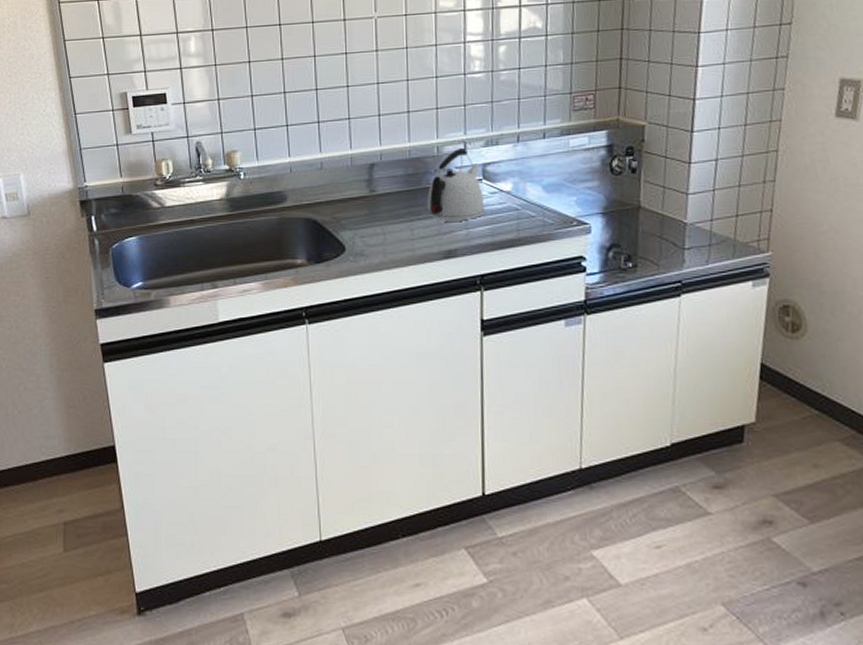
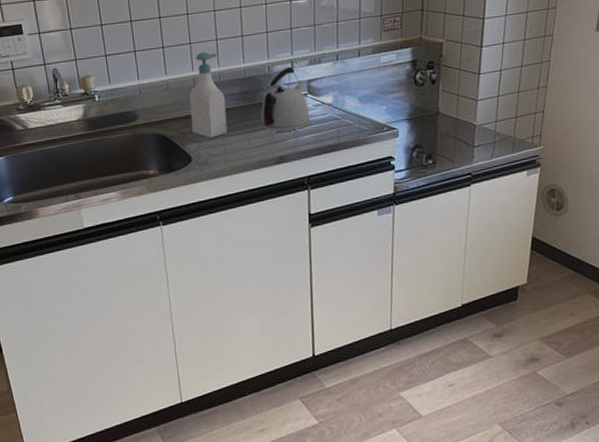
soap bottle: none [345,128,388,225] -> present [189,51,227,138]

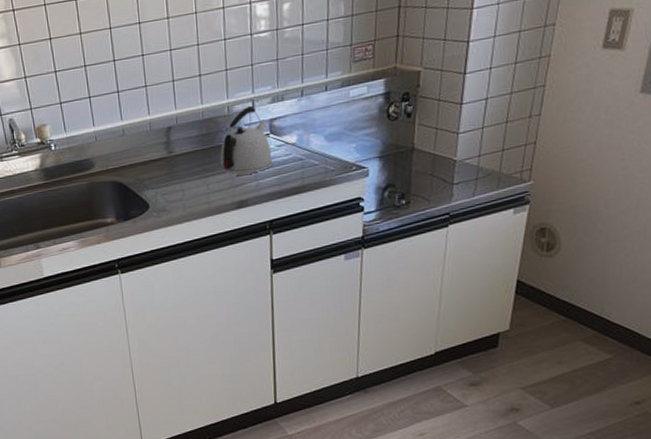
soap bottle: present [189,51,227,138] -> none [145,94,185,184]

